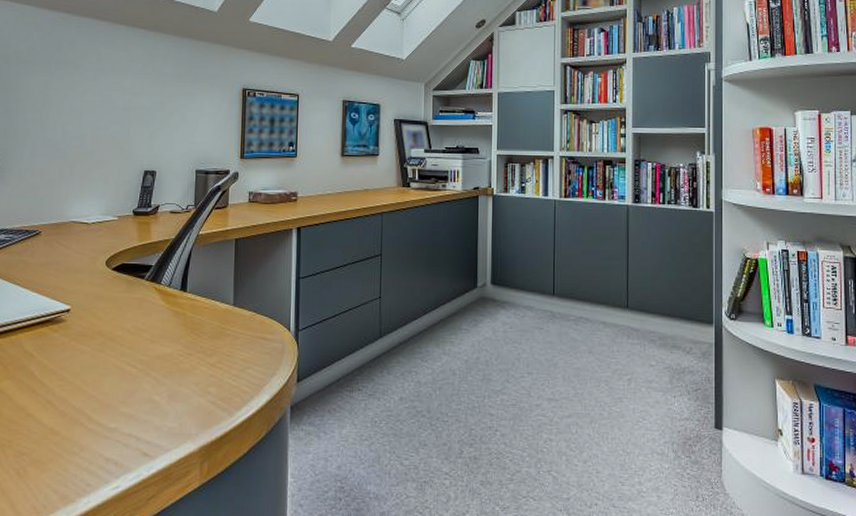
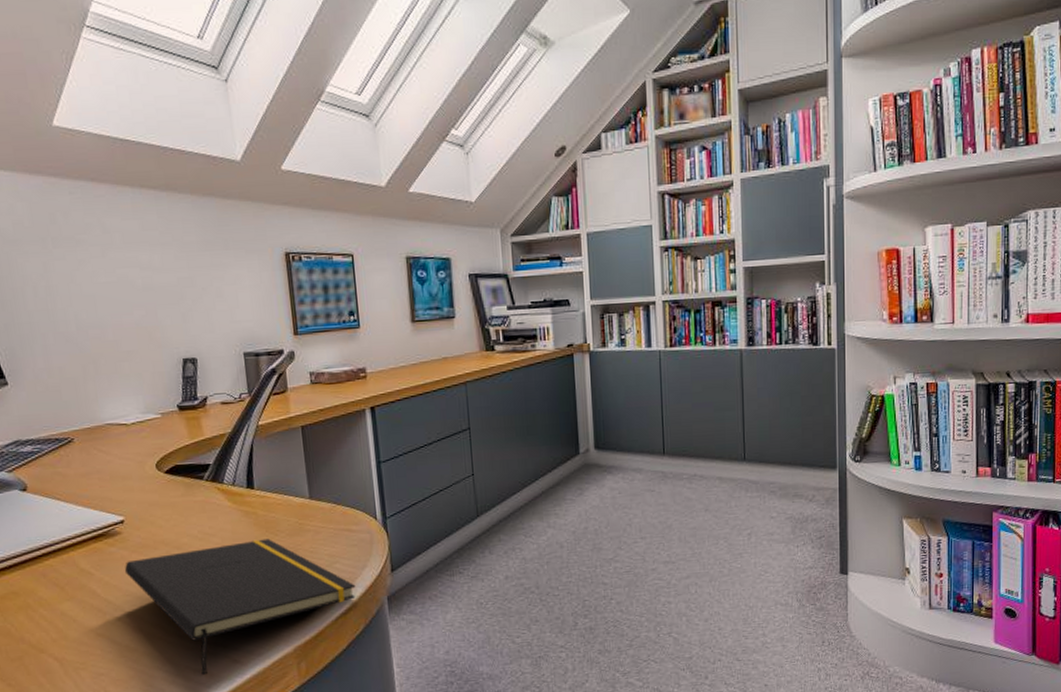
notepad: none [62,339,263,465] -> present [124,539,356,675]

